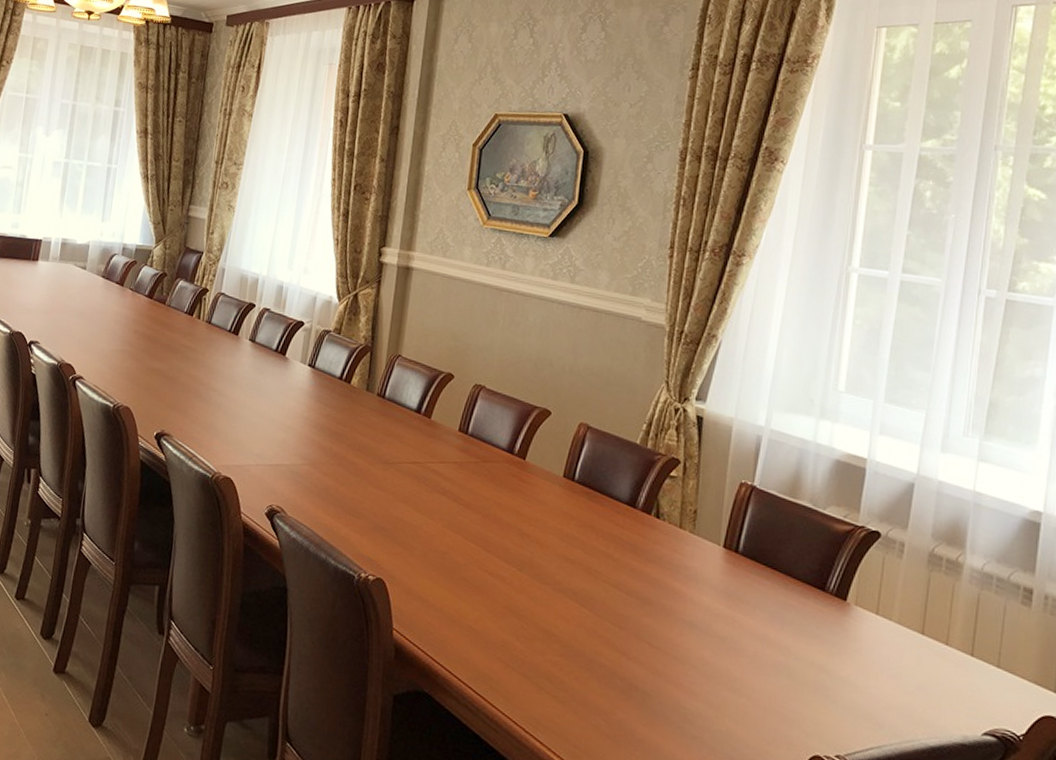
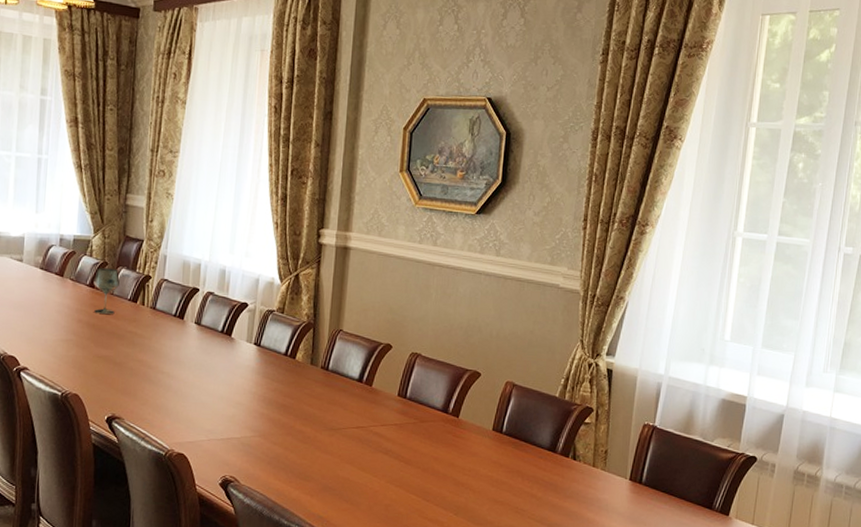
wine glass: none [151,278,178,327] -> present [94,268,120,314]

